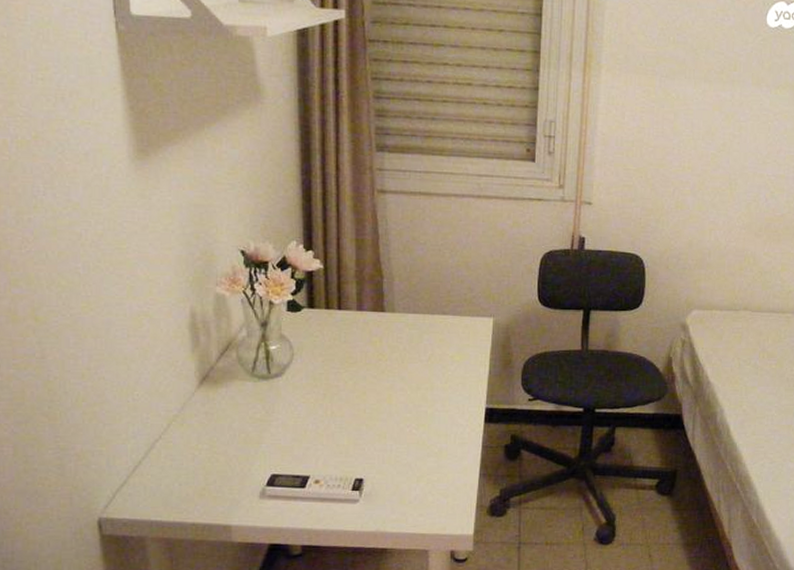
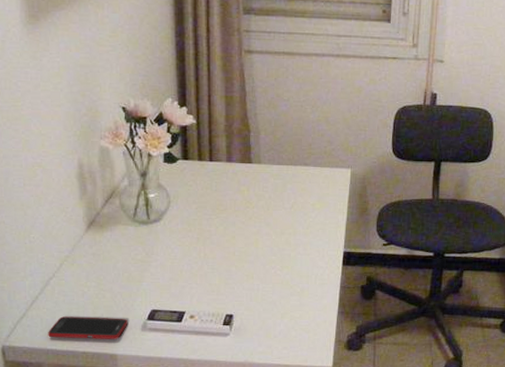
cell phone: none [152,483,245,509] -> present [48,316,128,339]

